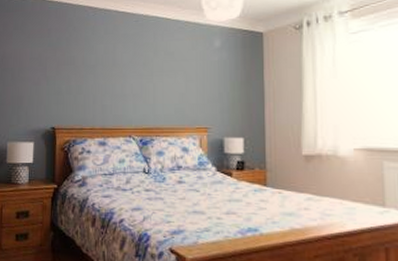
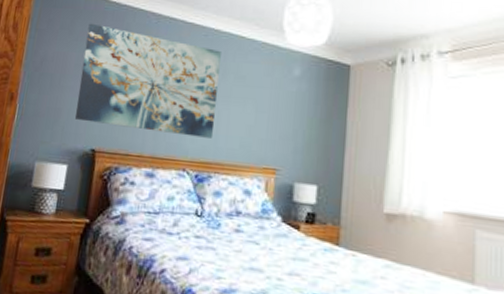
wall art: none [35,22,152,108] -> present [74,23,223,138]

